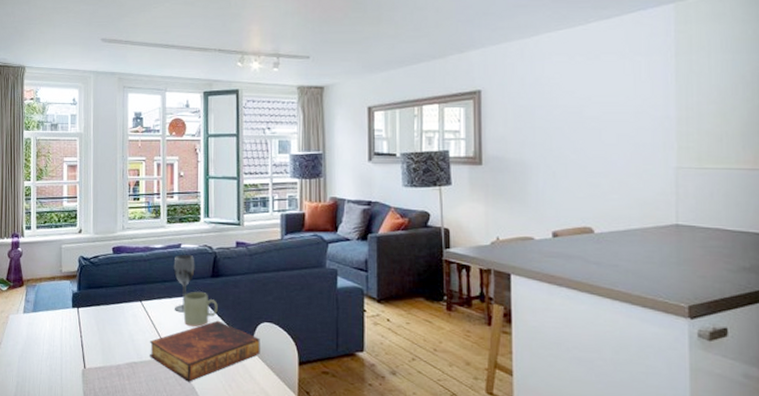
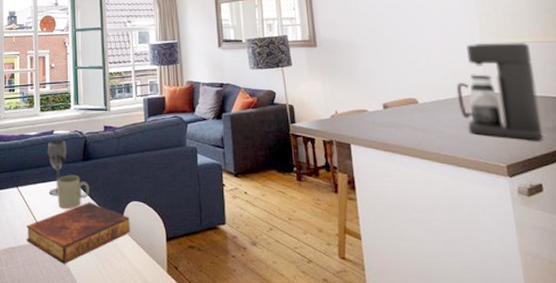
coffee maker: none [640,168,737,281] -> present [456,41,544,141]

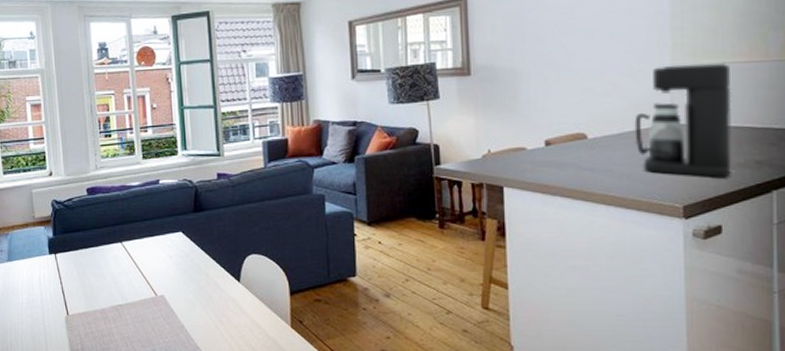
book: present [26,202,130,264] -> none [134,256,250,320]
wine glass: present [47,139,67,195] -> none [152,190,176,250]
mug: present [57,174,89,209] -> none [166,227,203,264]

